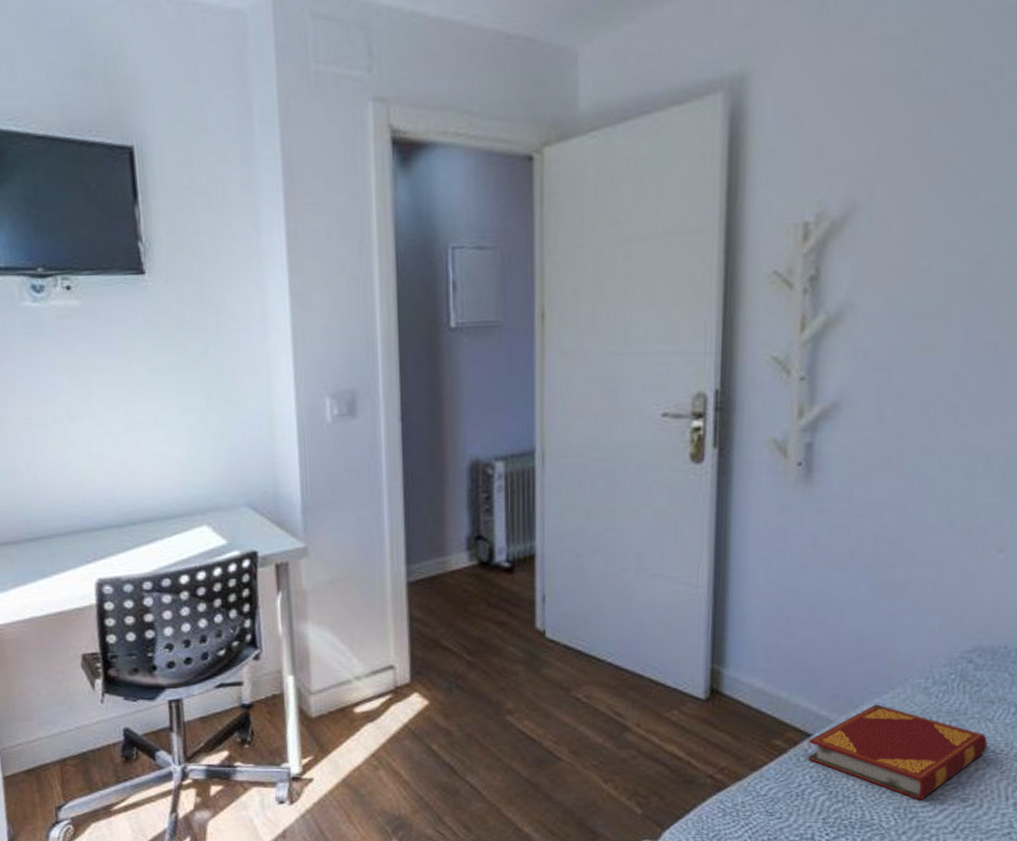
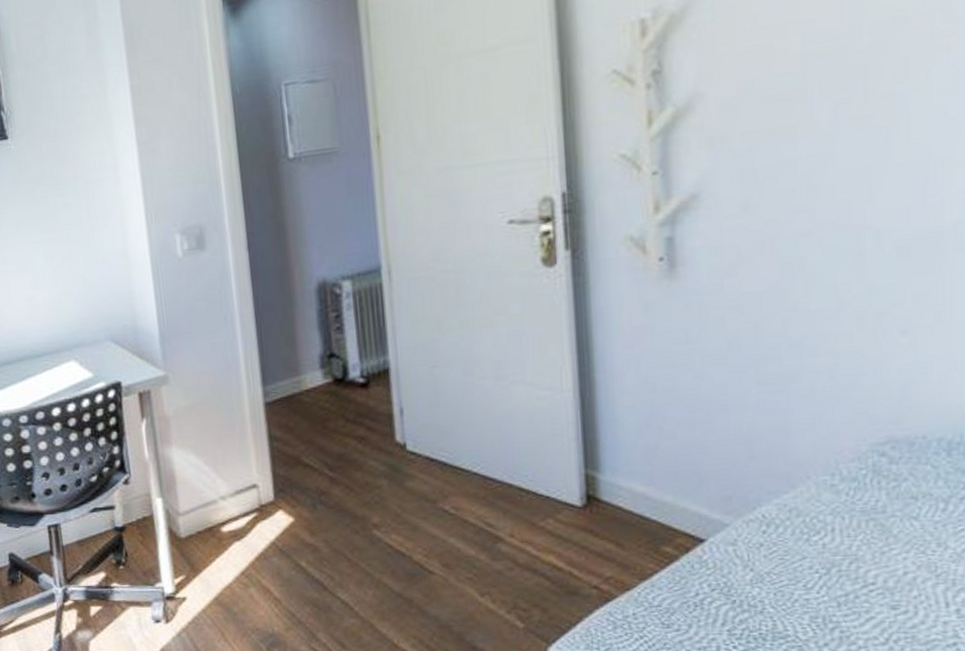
hardback book: present [807,704,987,801] -> none [701,505,914,609]

